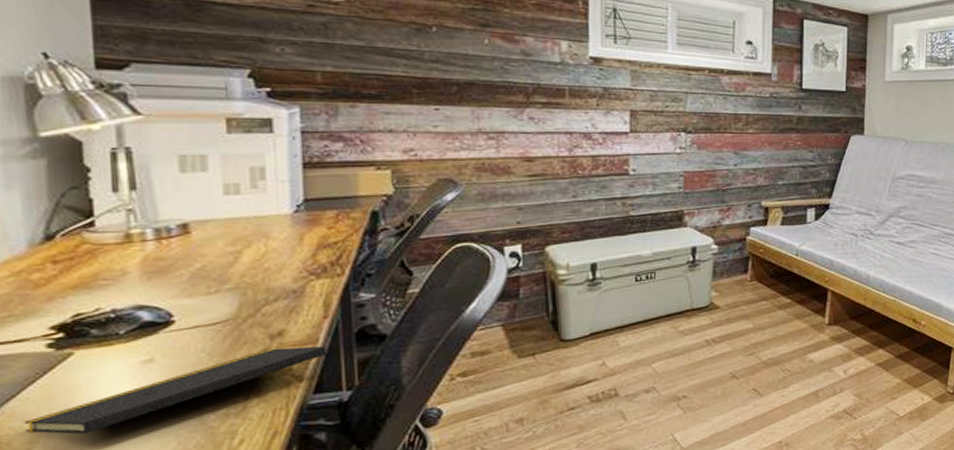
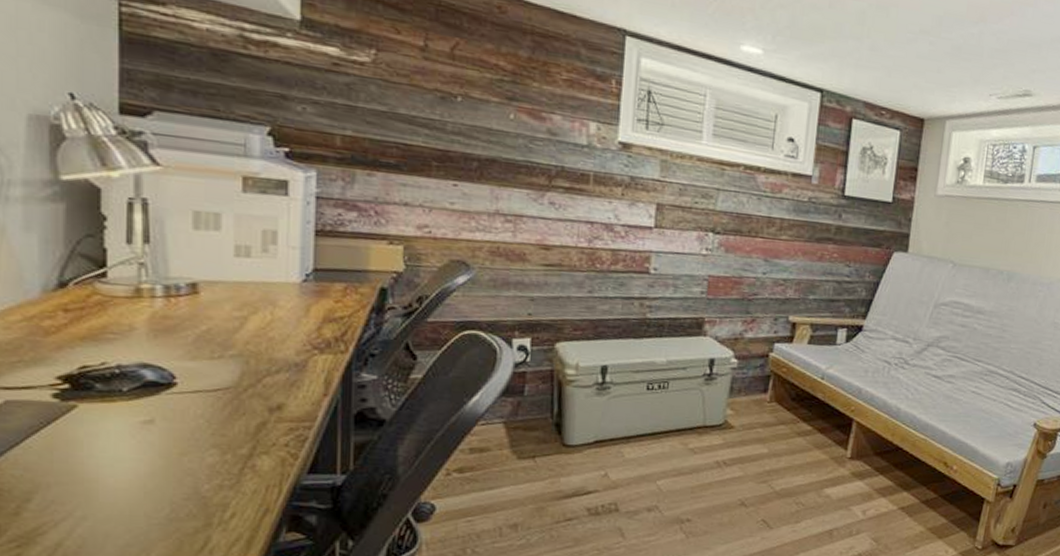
notepad: present [23,346,332,435] -> none [25,422,328,491]

